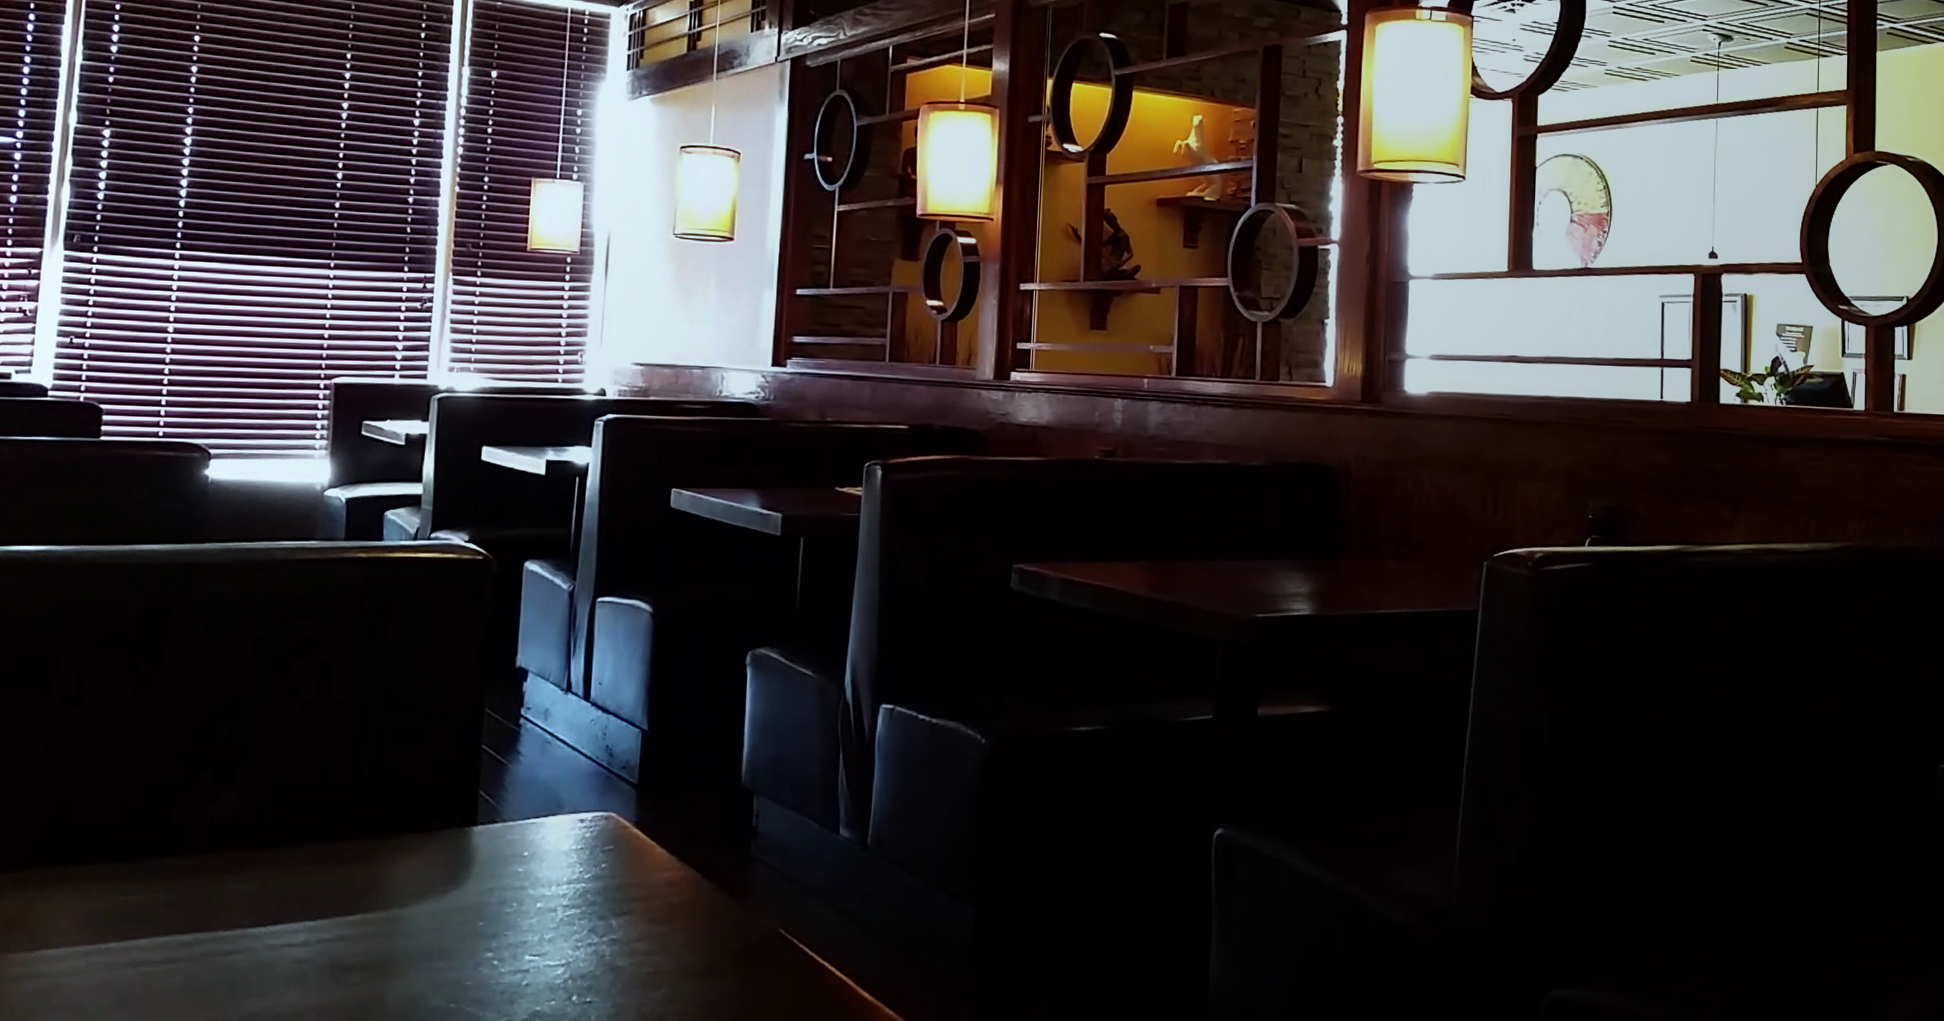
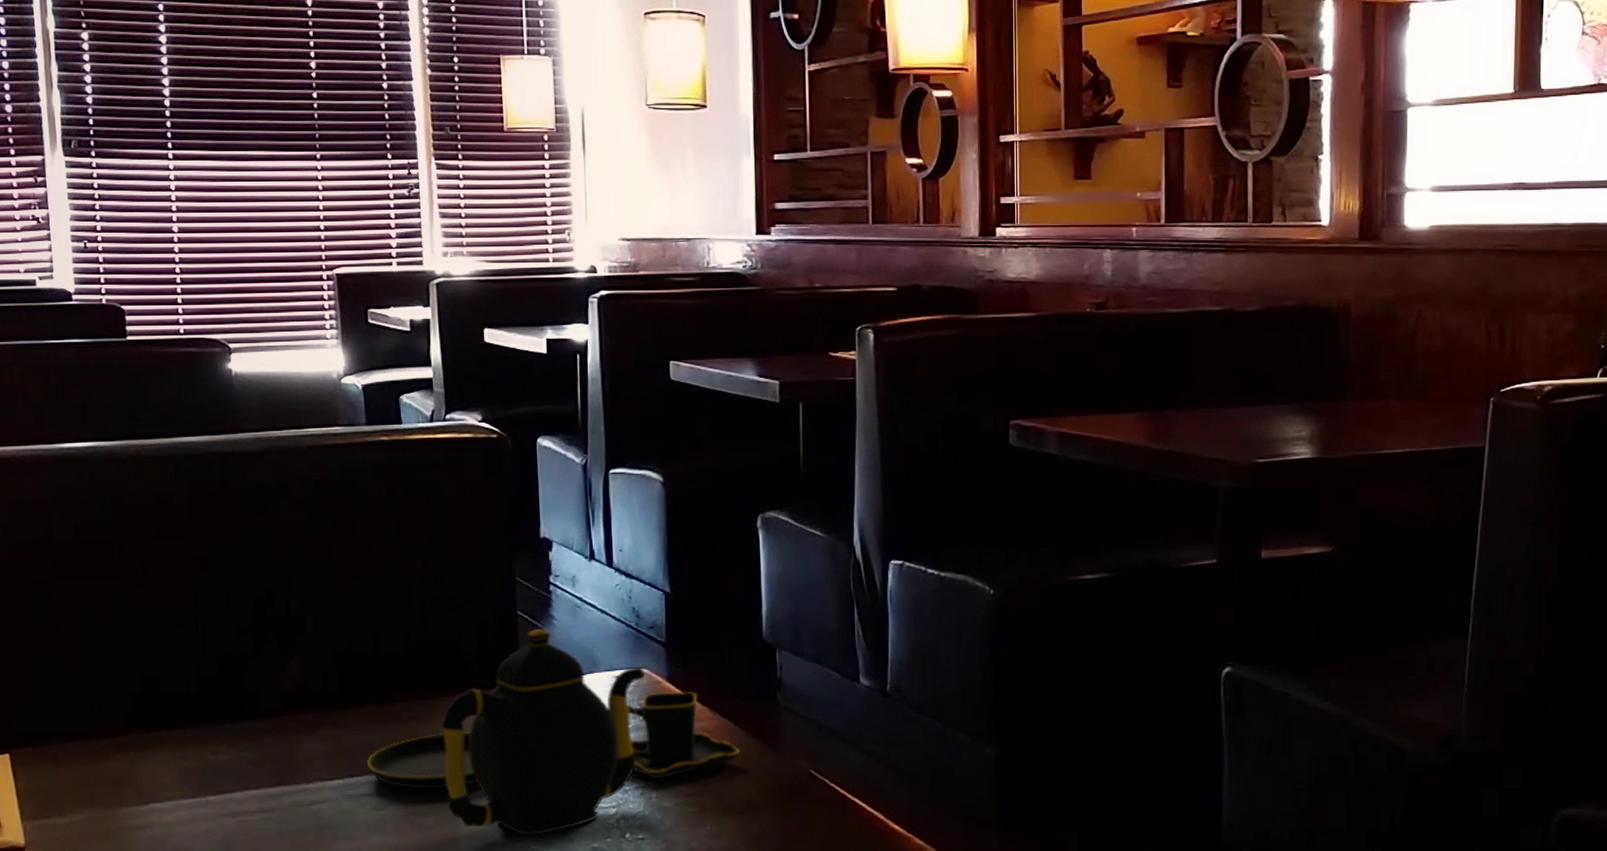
teapot: none [295,765,706,997] -> present [367,629,741,836]

